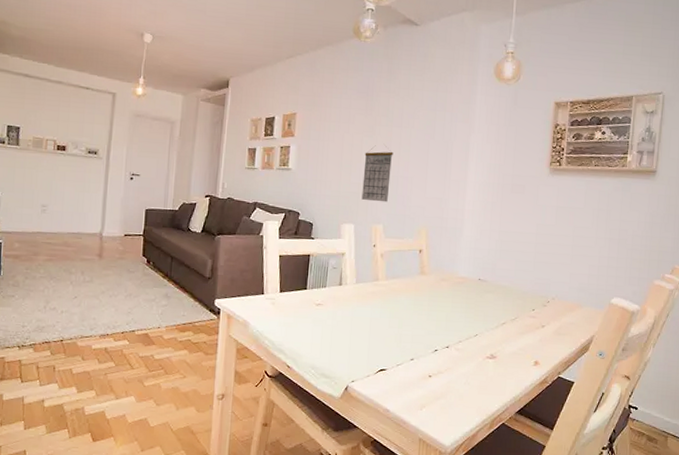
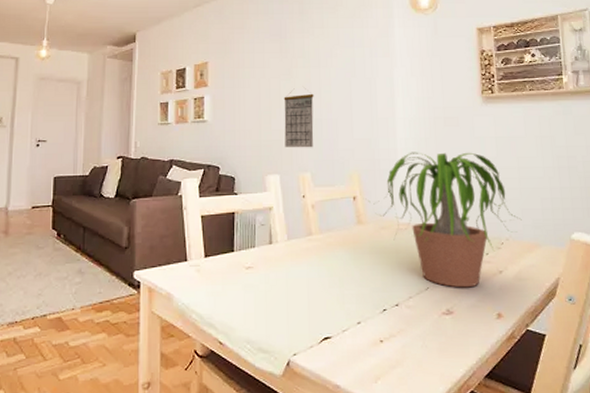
potted plant: none [432,213,569,338] -> present [368,152,522,288]

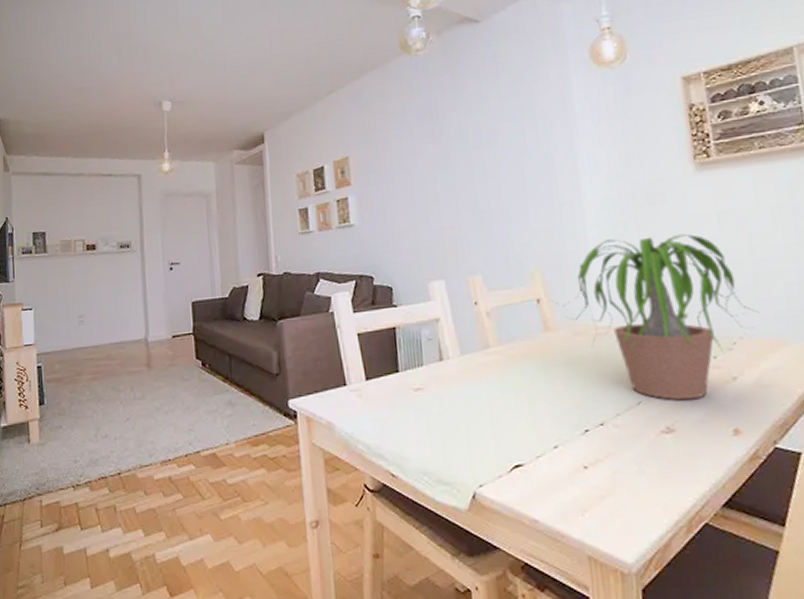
calendar: present [283,88,314,148] -> none [441,175,482,248]

